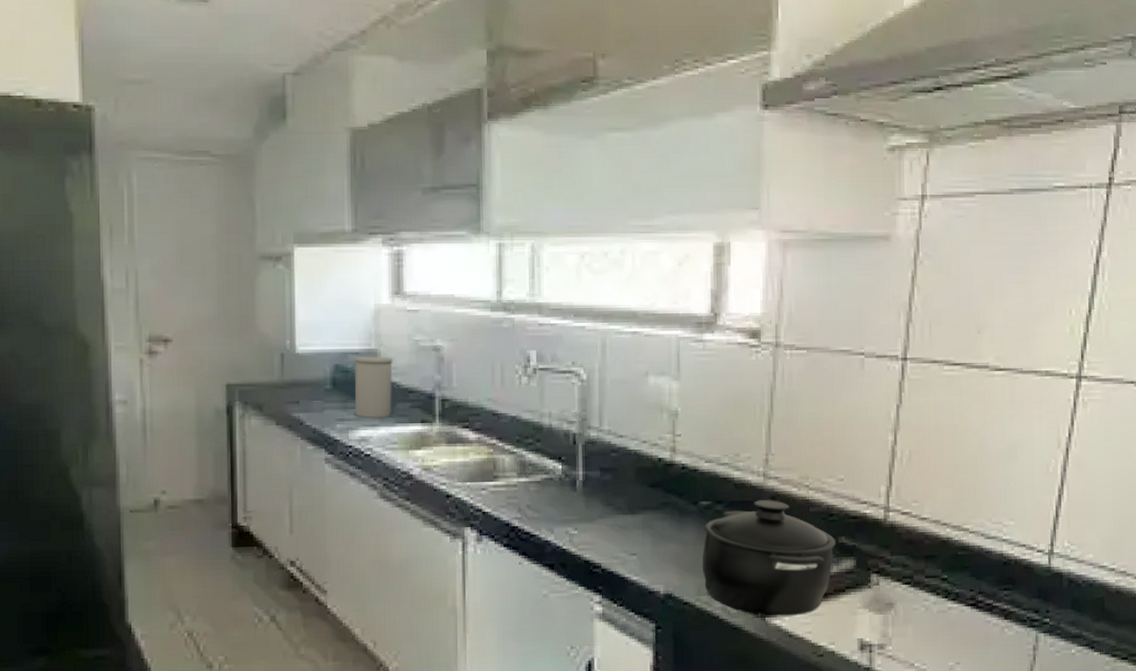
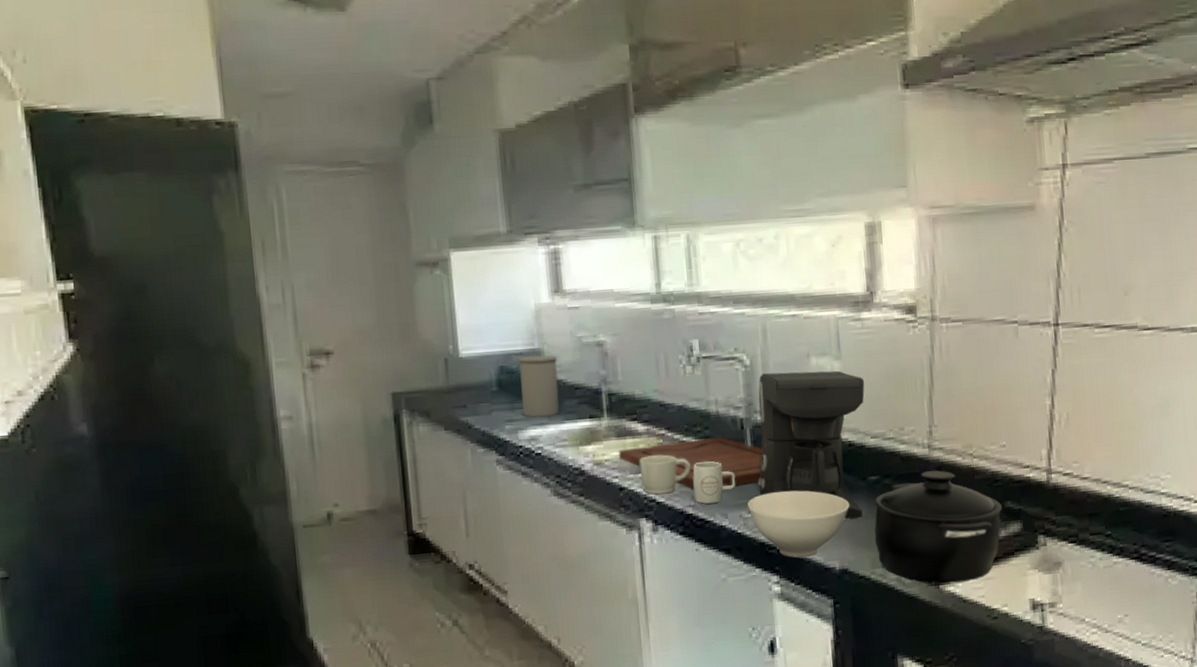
cutting board: none [448,450,594,501] -> present [619,436,763,489]
mug: none [468,464,520,504] -> present [639,454,691,495]
mug: none [521,474,565,517] -> present [692,460,736,504]
bowl: none [575,509,679,580] -> present [748,490,850,559]
coffee maker: none [587,389,703,543] -> present [758,370,865,519]

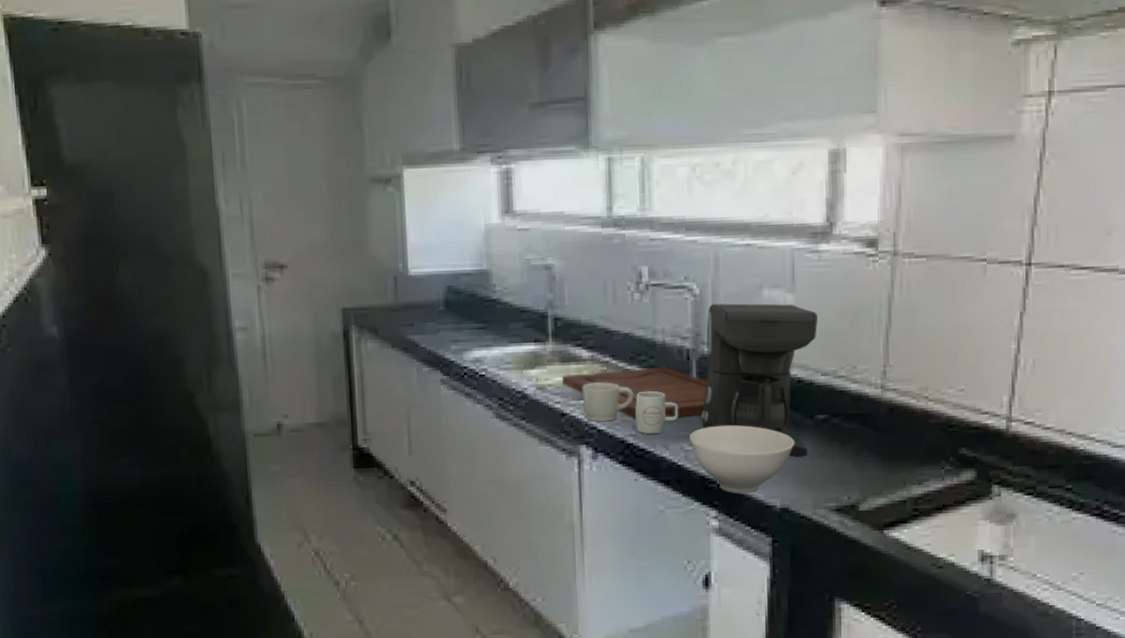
canister: present [519,354,559,418] -> none [466,275,505,340]
saucepan: present [874,470,1002,583] -> none [818,412,955,529]

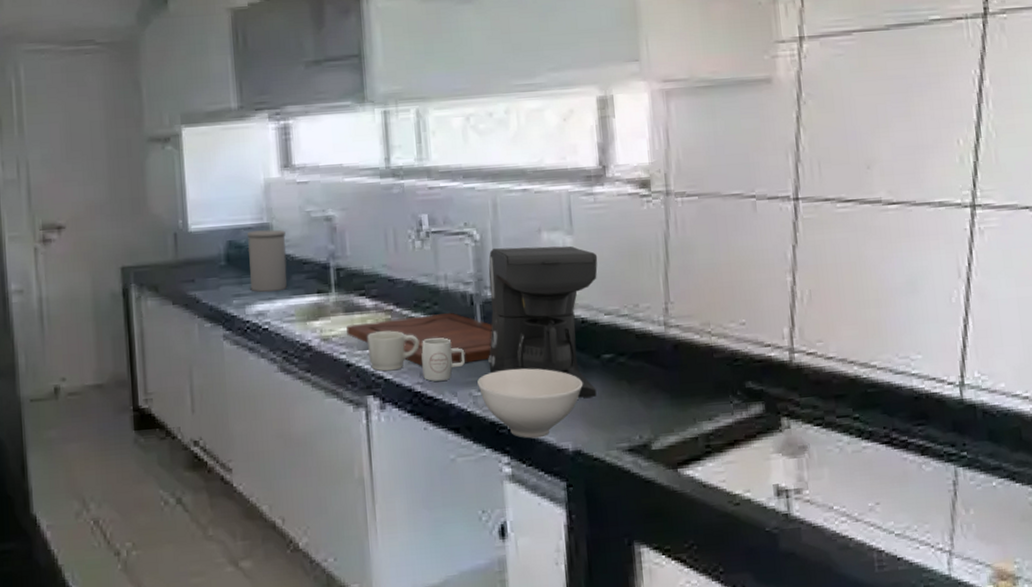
canister: none [466,275,505,340] -> present [247,229,287,293]

